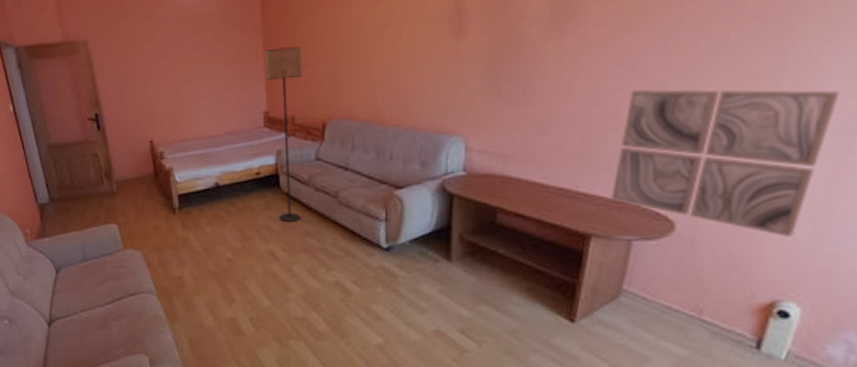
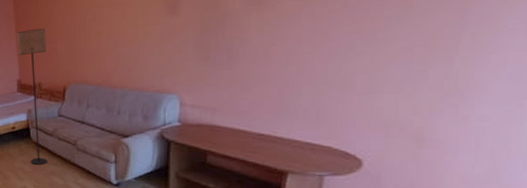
wall art: present [612,89,840,237] -> none [306,45,518,171]

